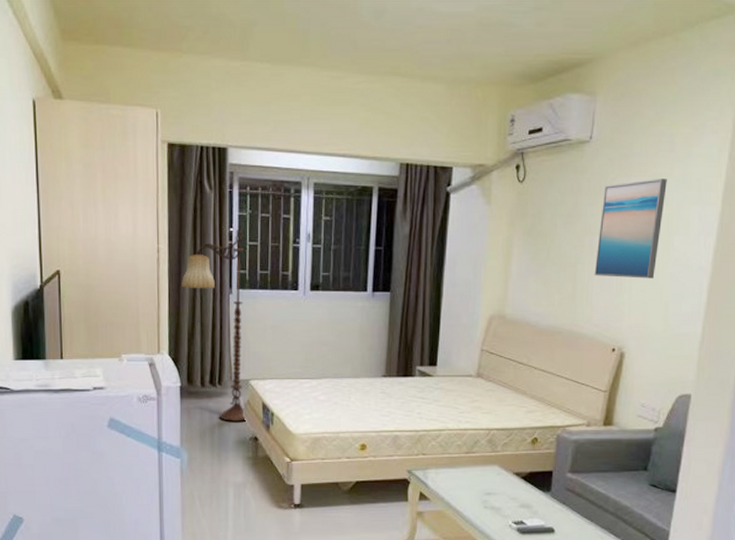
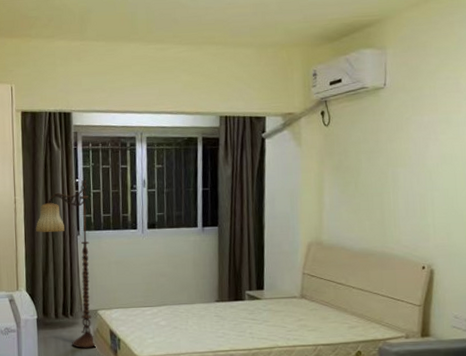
wall art: present [594,178,667,279] -> none [399,114,457,203]

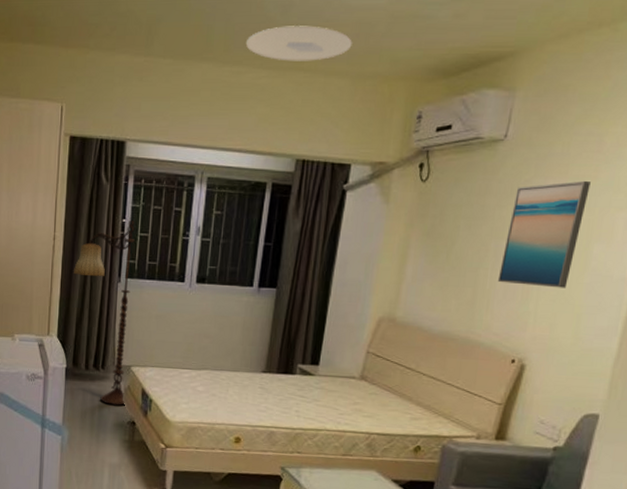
ceiling light: none [165,8,252,38] -> present [245,25,352,61]
wall art: none [399,114,457,203] -> present [497,180,591,288]

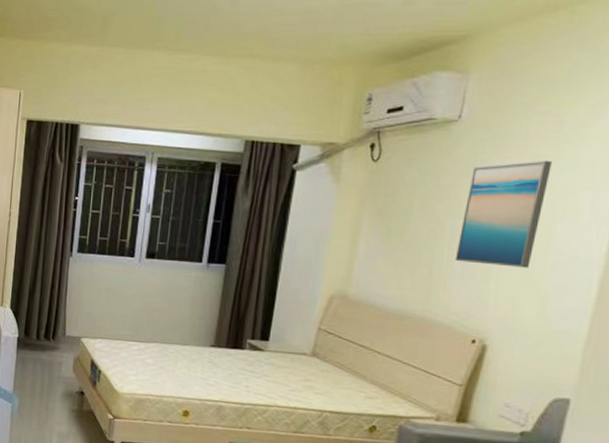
floor lamp: present [74,221,135,406] -> none [27,198,87,376]
ceiling light: present [245,25,352,61] -> none [195,15,301,49]

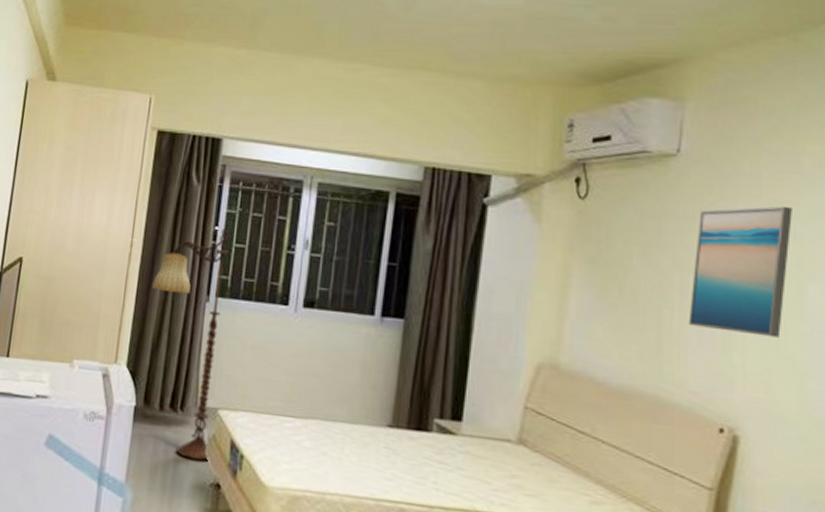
floor lamp: none [27,198,87,376] -> present [152,229,230,461]

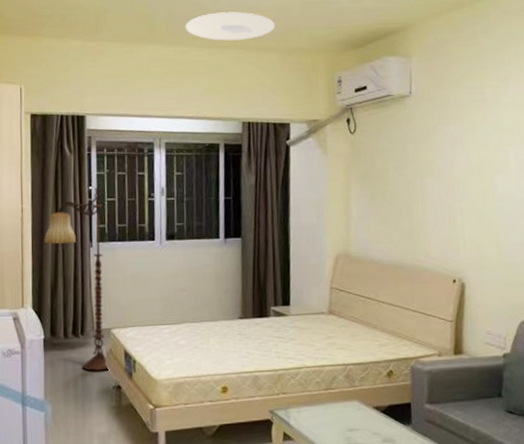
ceiling light: none [362,23,486,61] -> present [185,12,275,41]
wall art: present [688,206,792,338] -> none [427,124,483,214]

